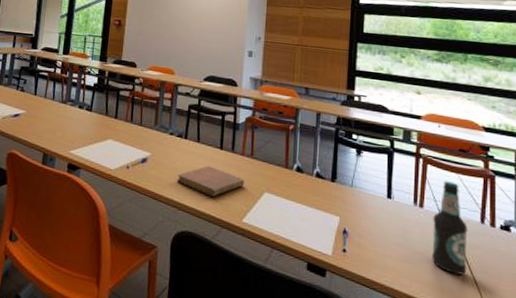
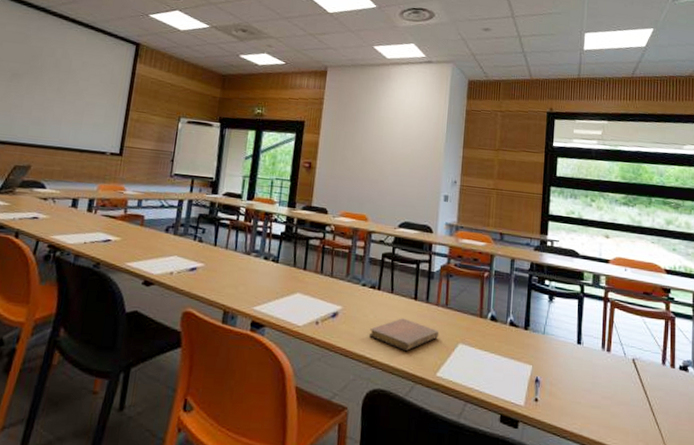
bottle: present [432,181,468,275] -> none [618,324,651,417]

